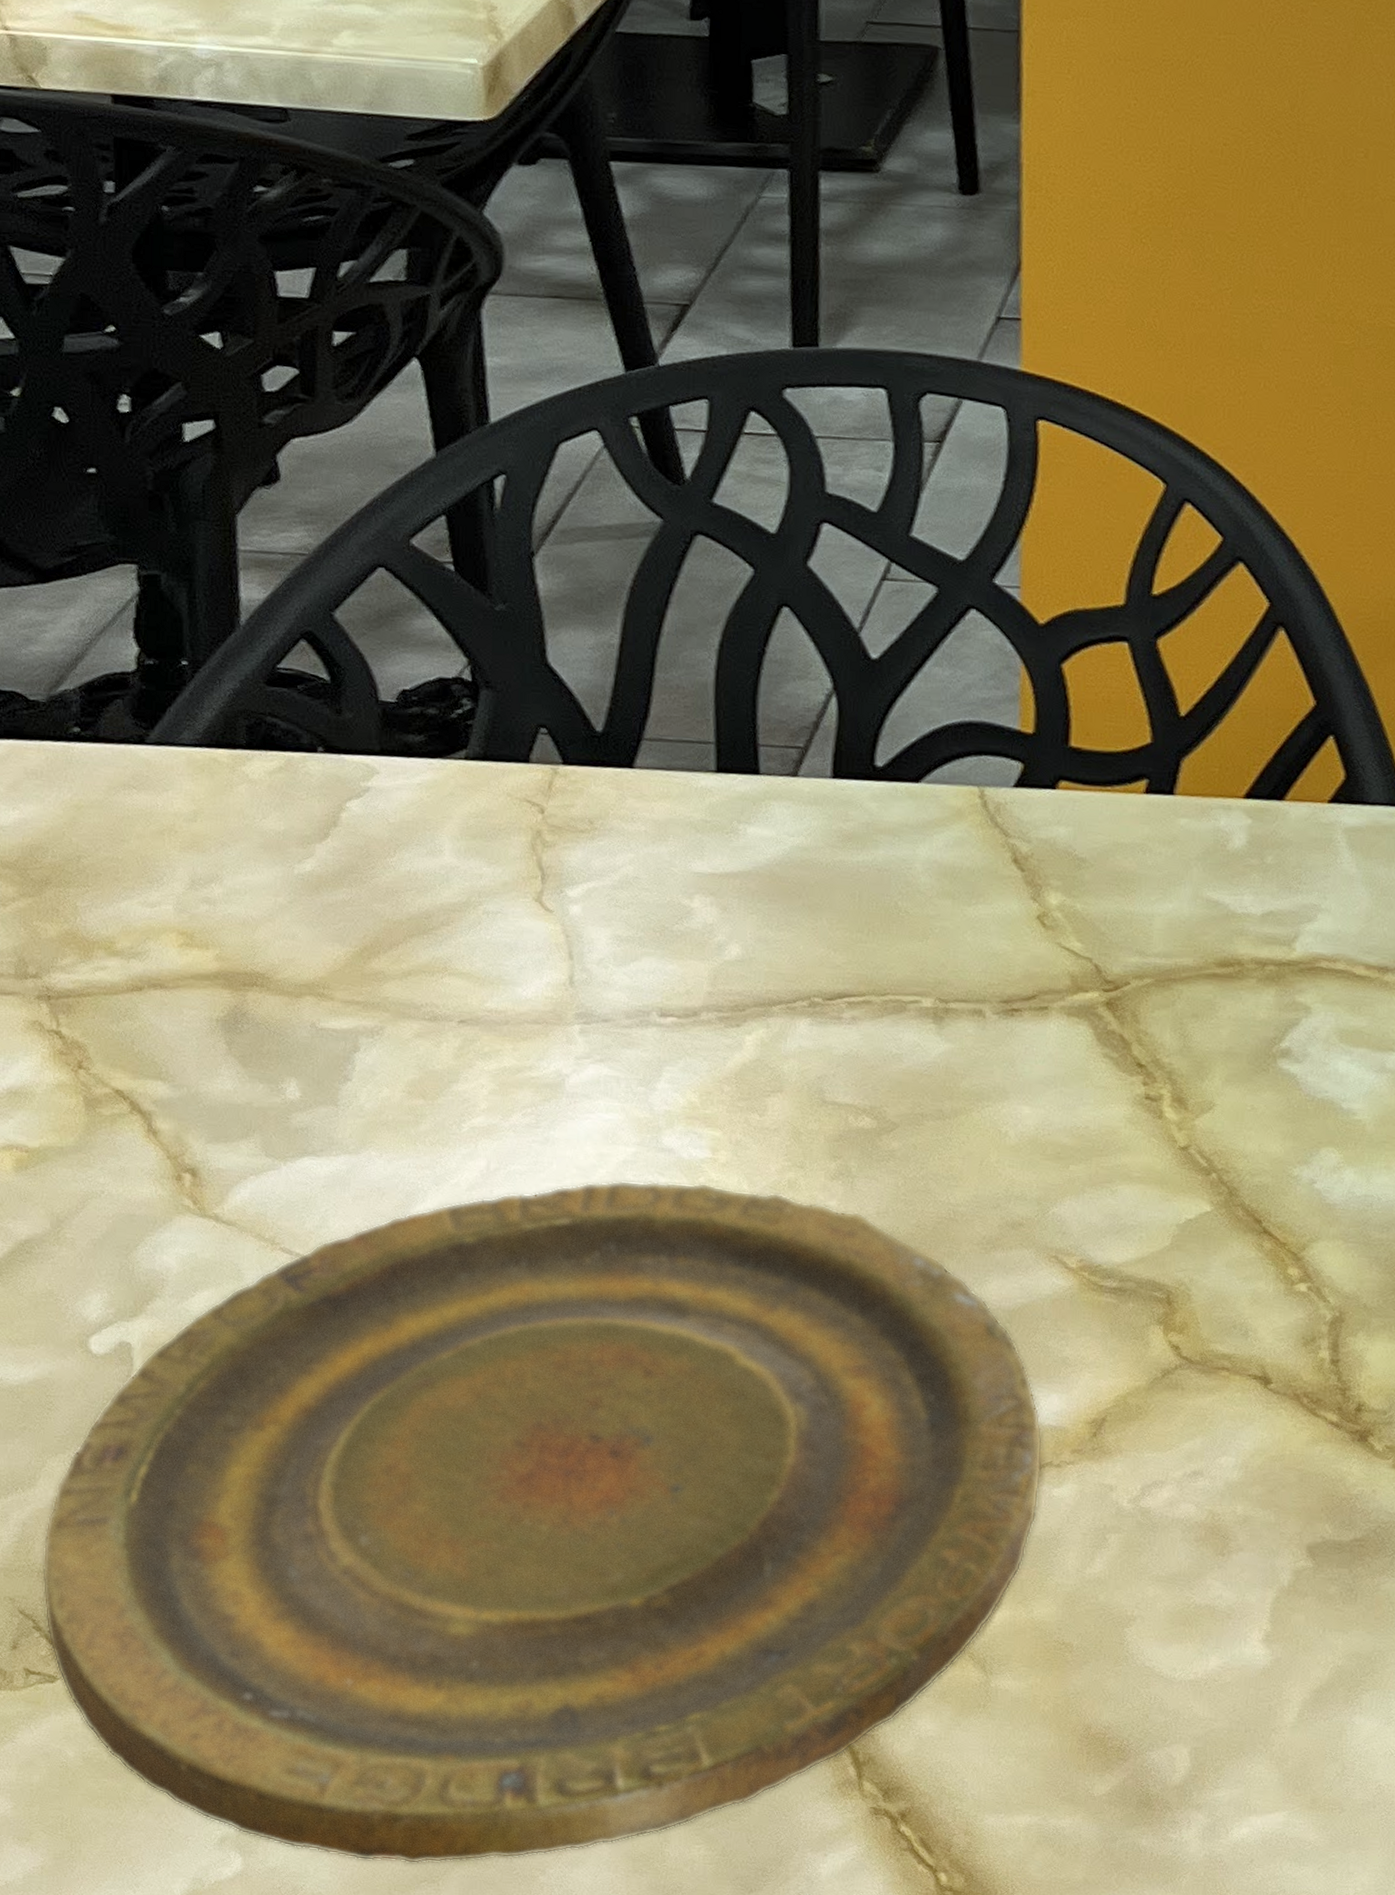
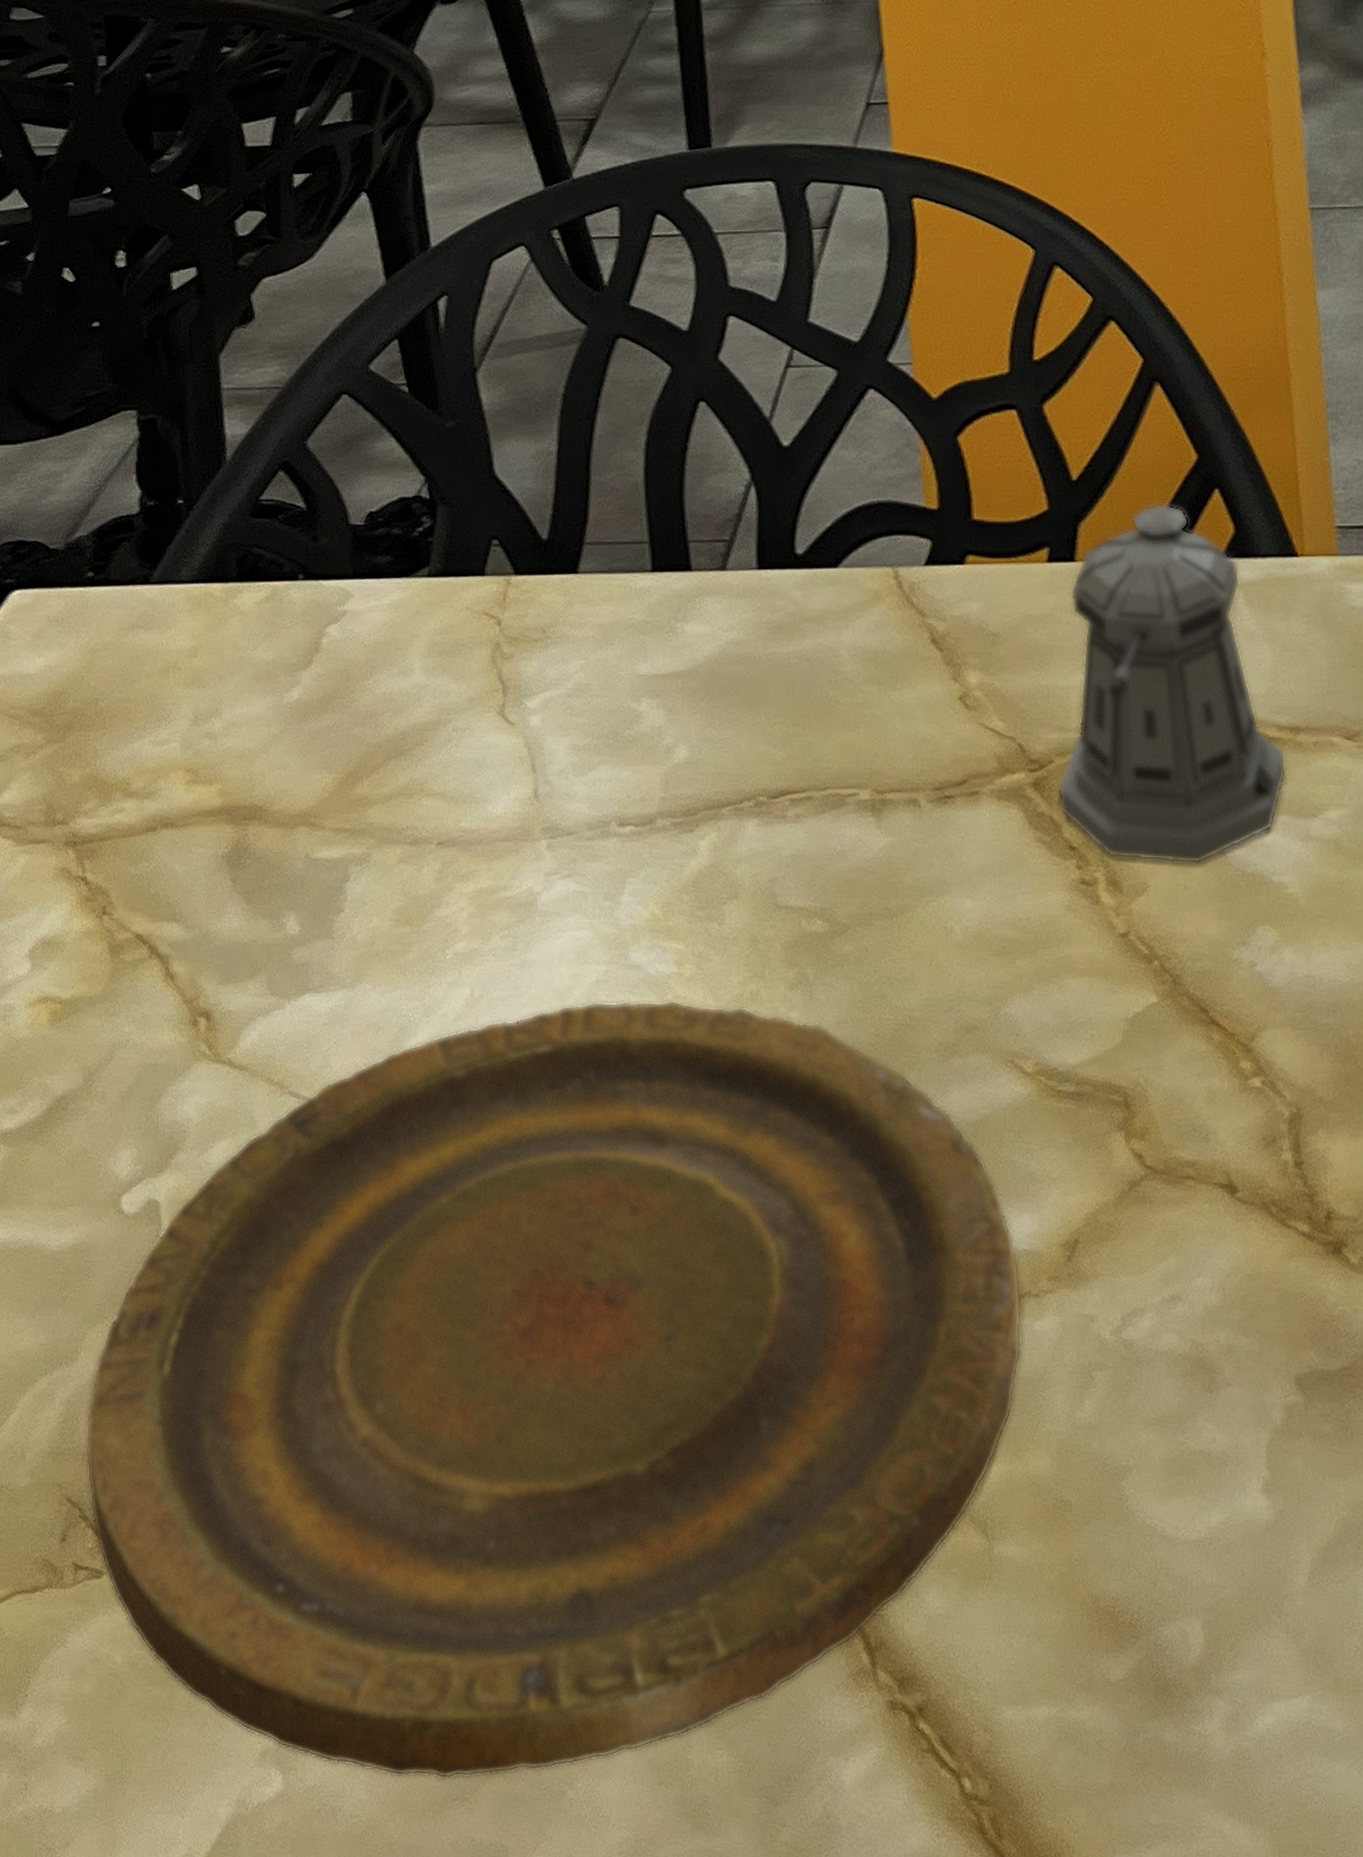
pepper shaker: none [1130,745,1371,1088] -> present [1058,503,1287,864]

